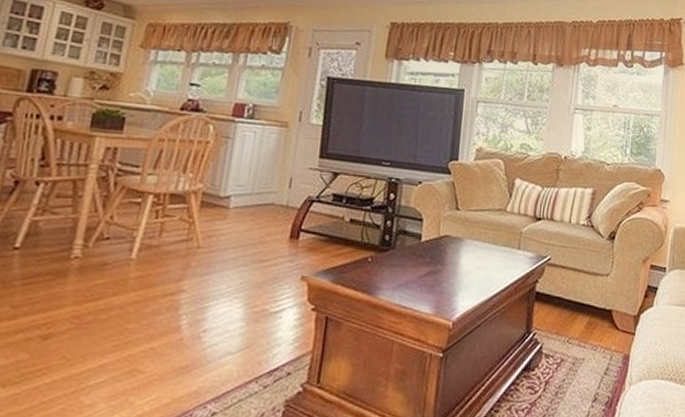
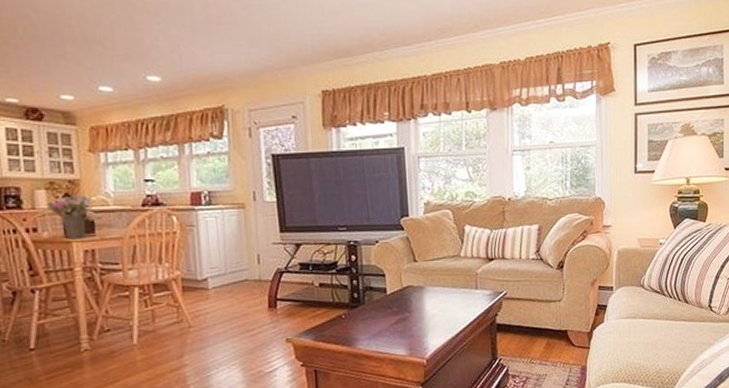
flower bouquet: none [80,86,131,135] -> present [46,194,97,240]

